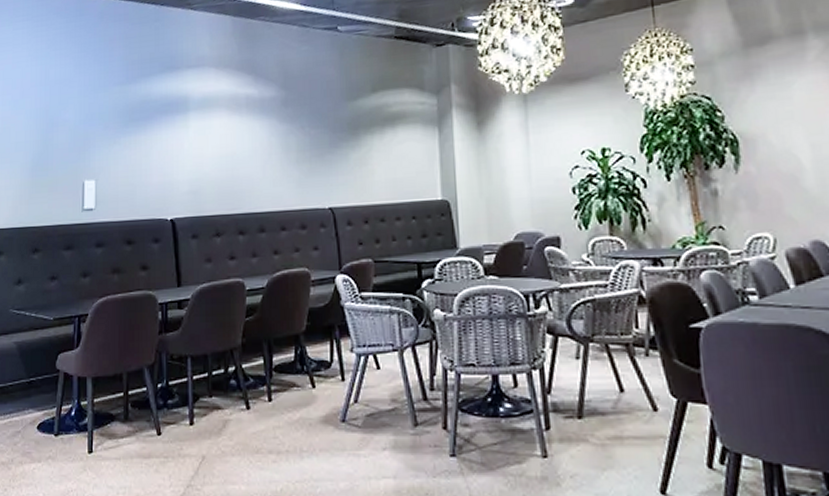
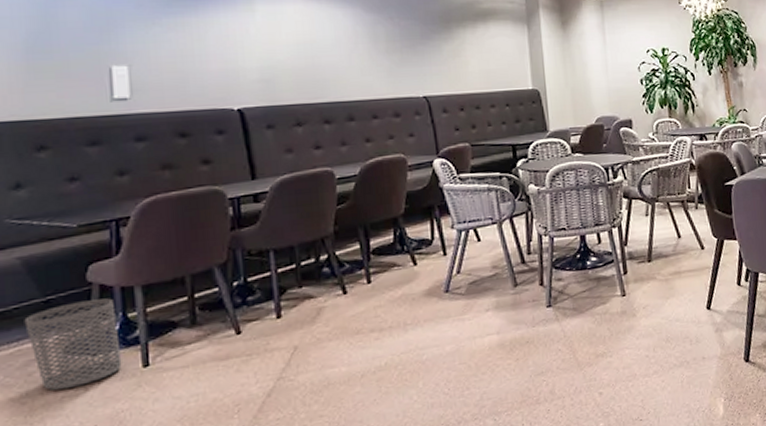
waste bin: none [15,386,74,461] -> present [24,298,122,391]

